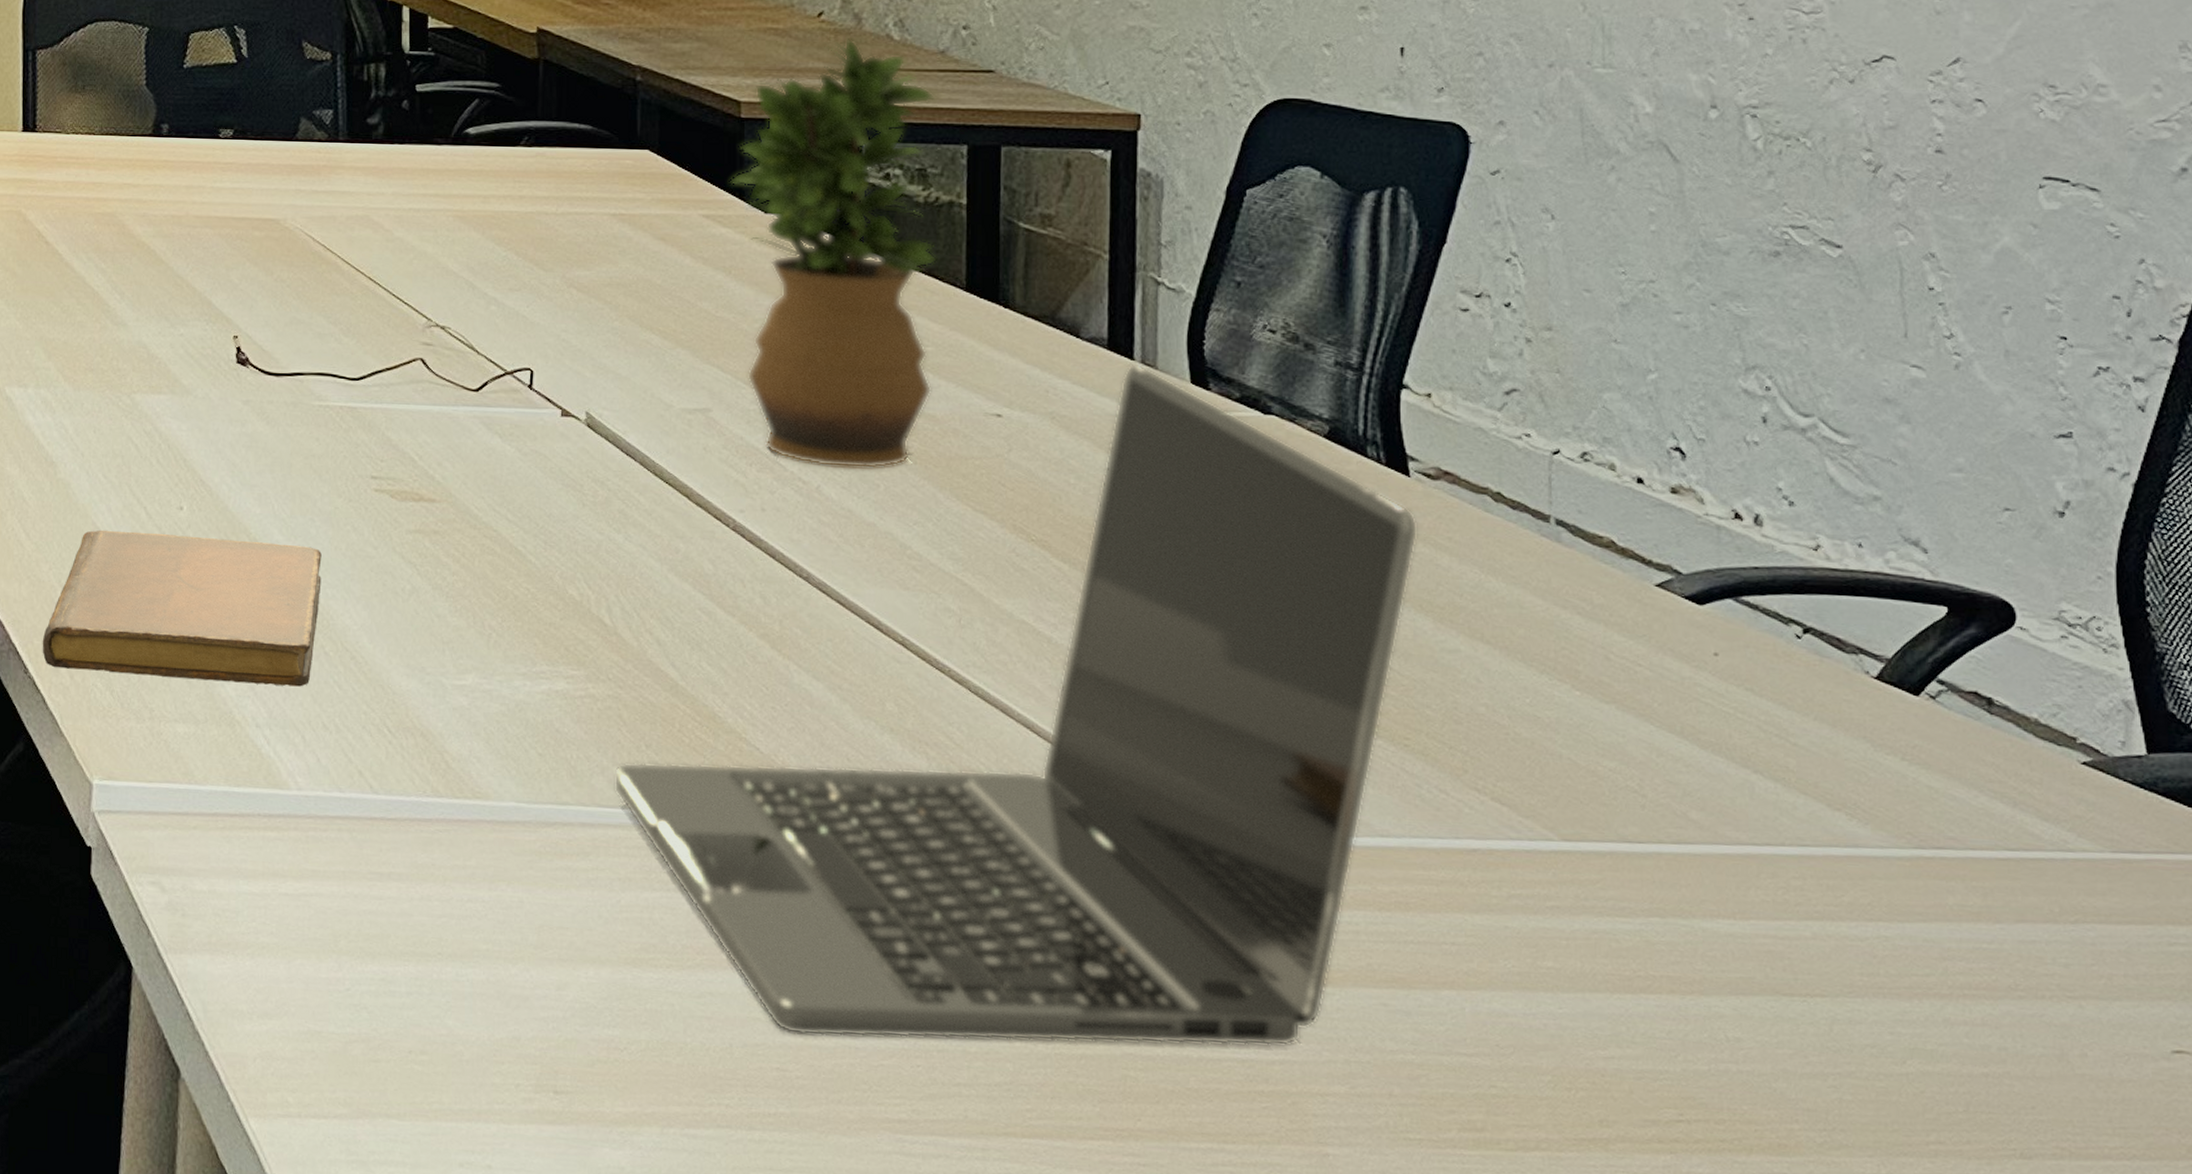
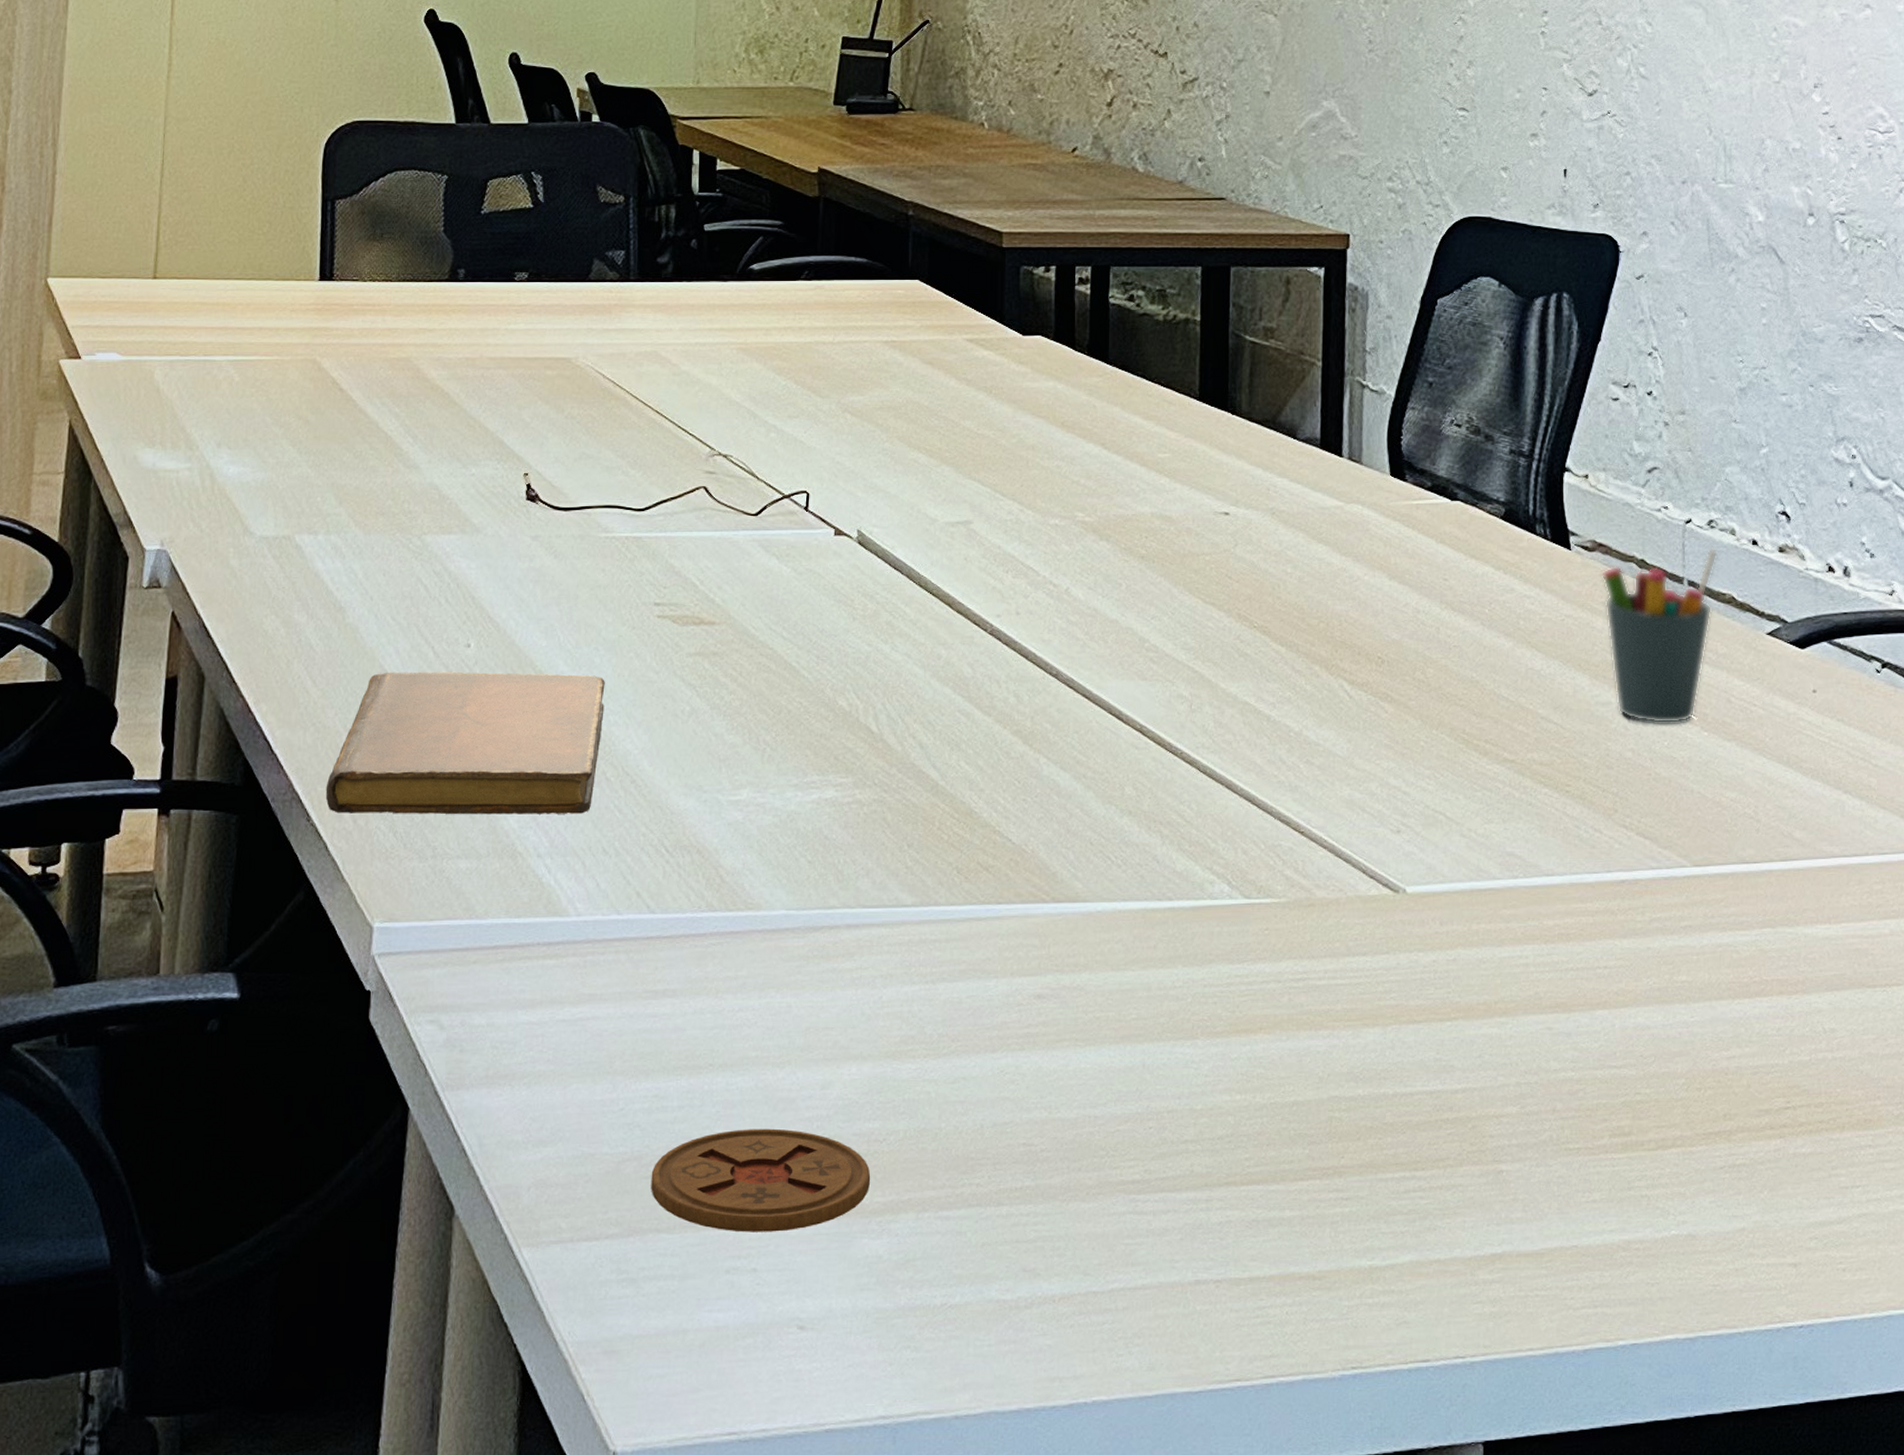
coaster: none [379,1022,611,1131] -> present [651,1128,871,1232]
laptop: present [614,363,1418,1047] -> none [878,460,1577,1109]
potted plant: present [729,37,937,469] -> none [991,171,1174,570]
pen holder: none [1448,482,1594,680] -> present [1602,546,1719,724]

